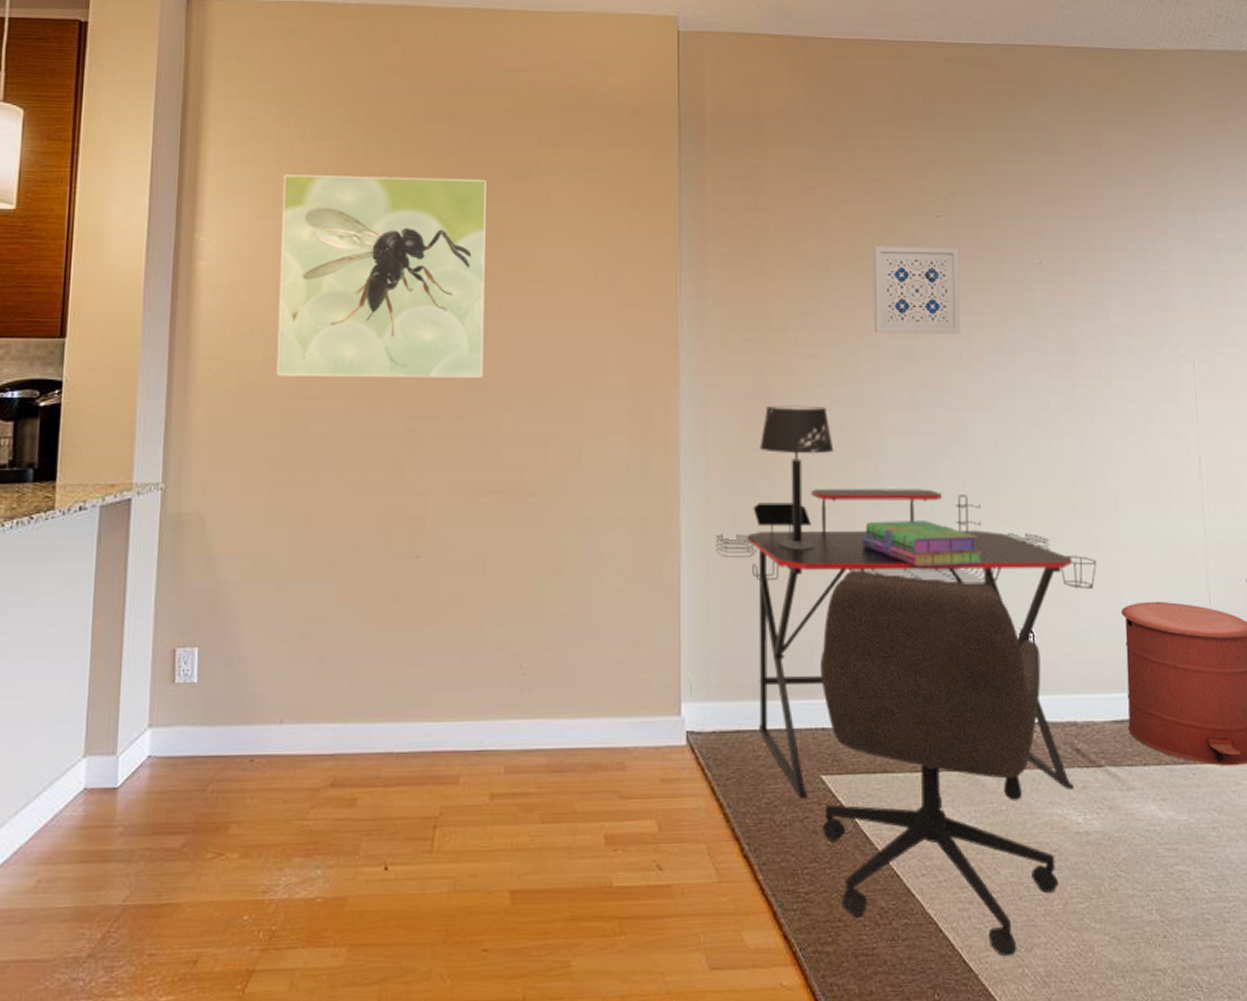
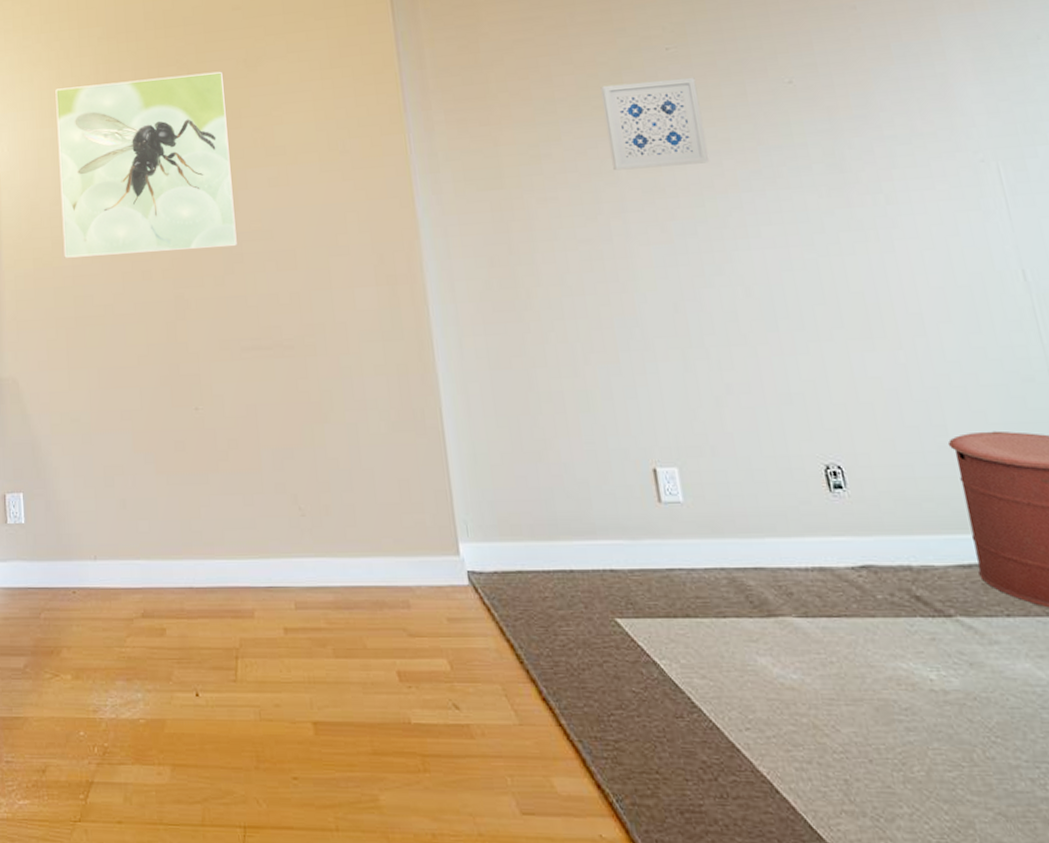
desk: present [716,489,1097,799] -> none [474,322,920,642]
table lamp: present [760,405,834,549] -> none [507,247,586,389]
office chair: present [819,571,1059,956] -> none [599,408,917,825]
stack of books: present [862,521,982,567] -> none [628,354,769,403]

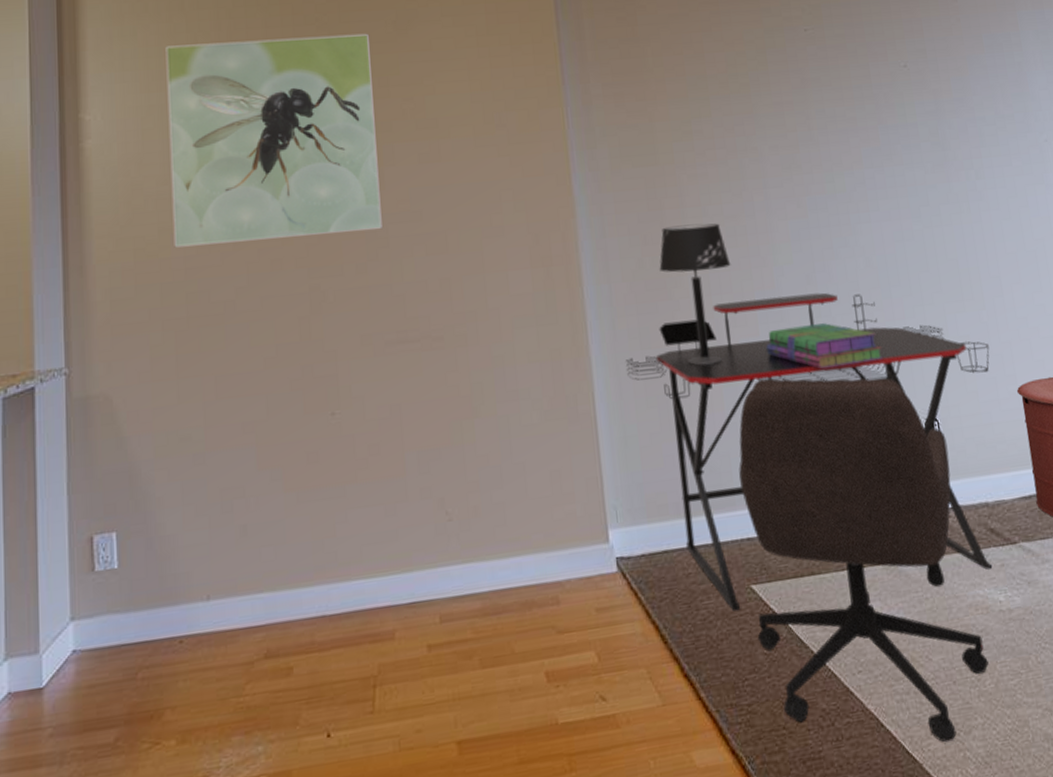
desk: none [474,322,920,642] -> present [626,292,993,612]
table lamp: none [507,247,586,389] -> present [659,223,731,366]
office chair: none [599,408,917,825] -> present [738,378,989,742]
wall art: present [600,77,710,171] -> none [747,58,839,148]
stack of books: none [628,354,769,403] -> present [766,323,883,369]

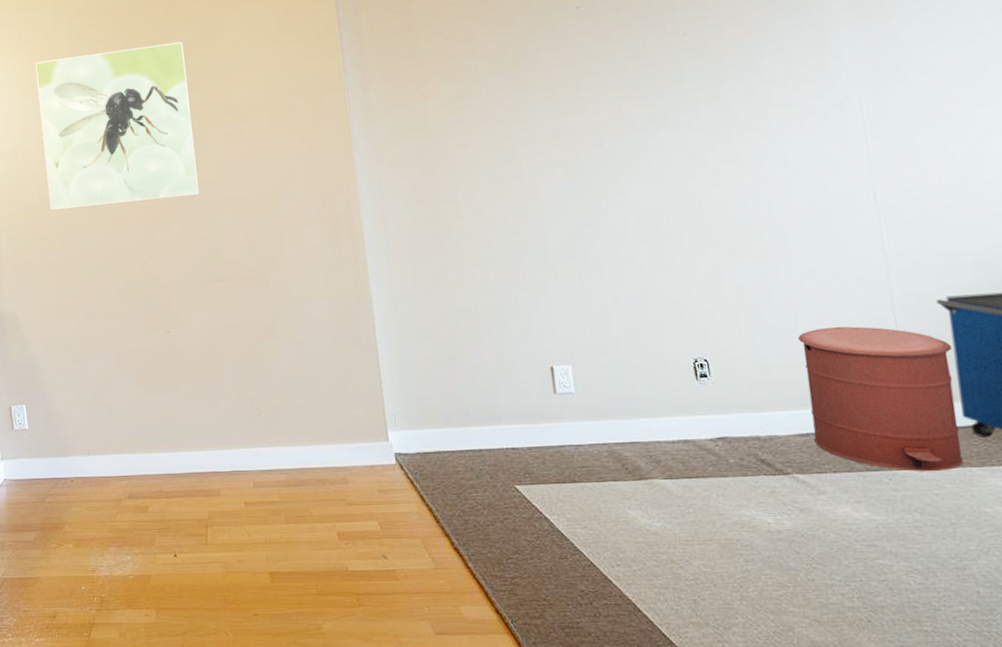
desk: present [626,292,993,612] -> none [402,245,769,504]
table lamp: present [659,223,731,366] -> none [432,186,499,305]
office chair: present [738,378,989,742] -> none [505,318,753,632]
stack of books: present [766,323,883,369] -> none [533,272,650,312]

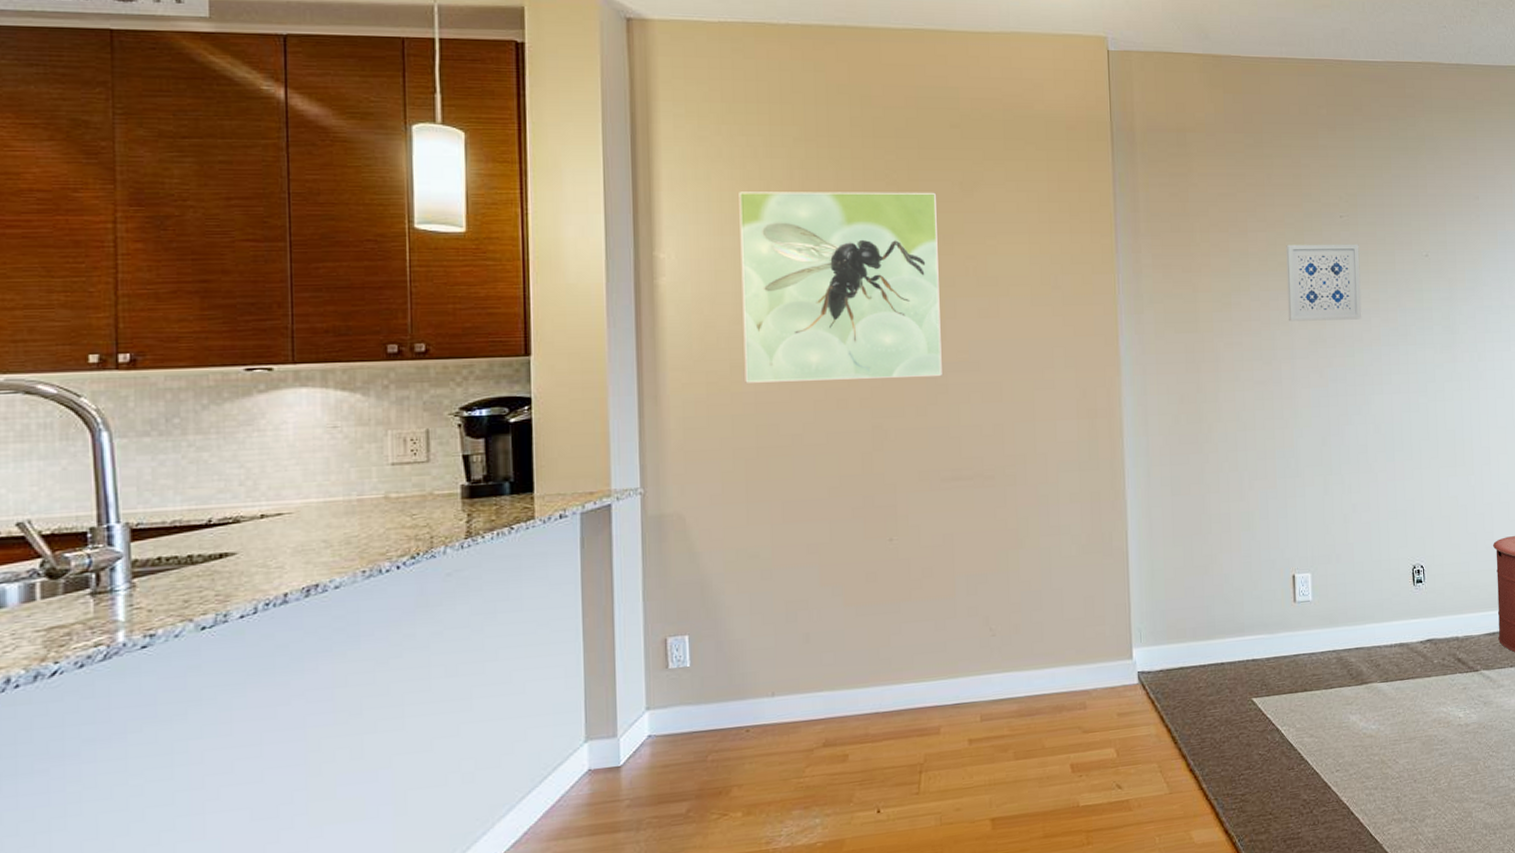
wall art: none [517,32,611,118] -> present [1286,244,1362,322]

